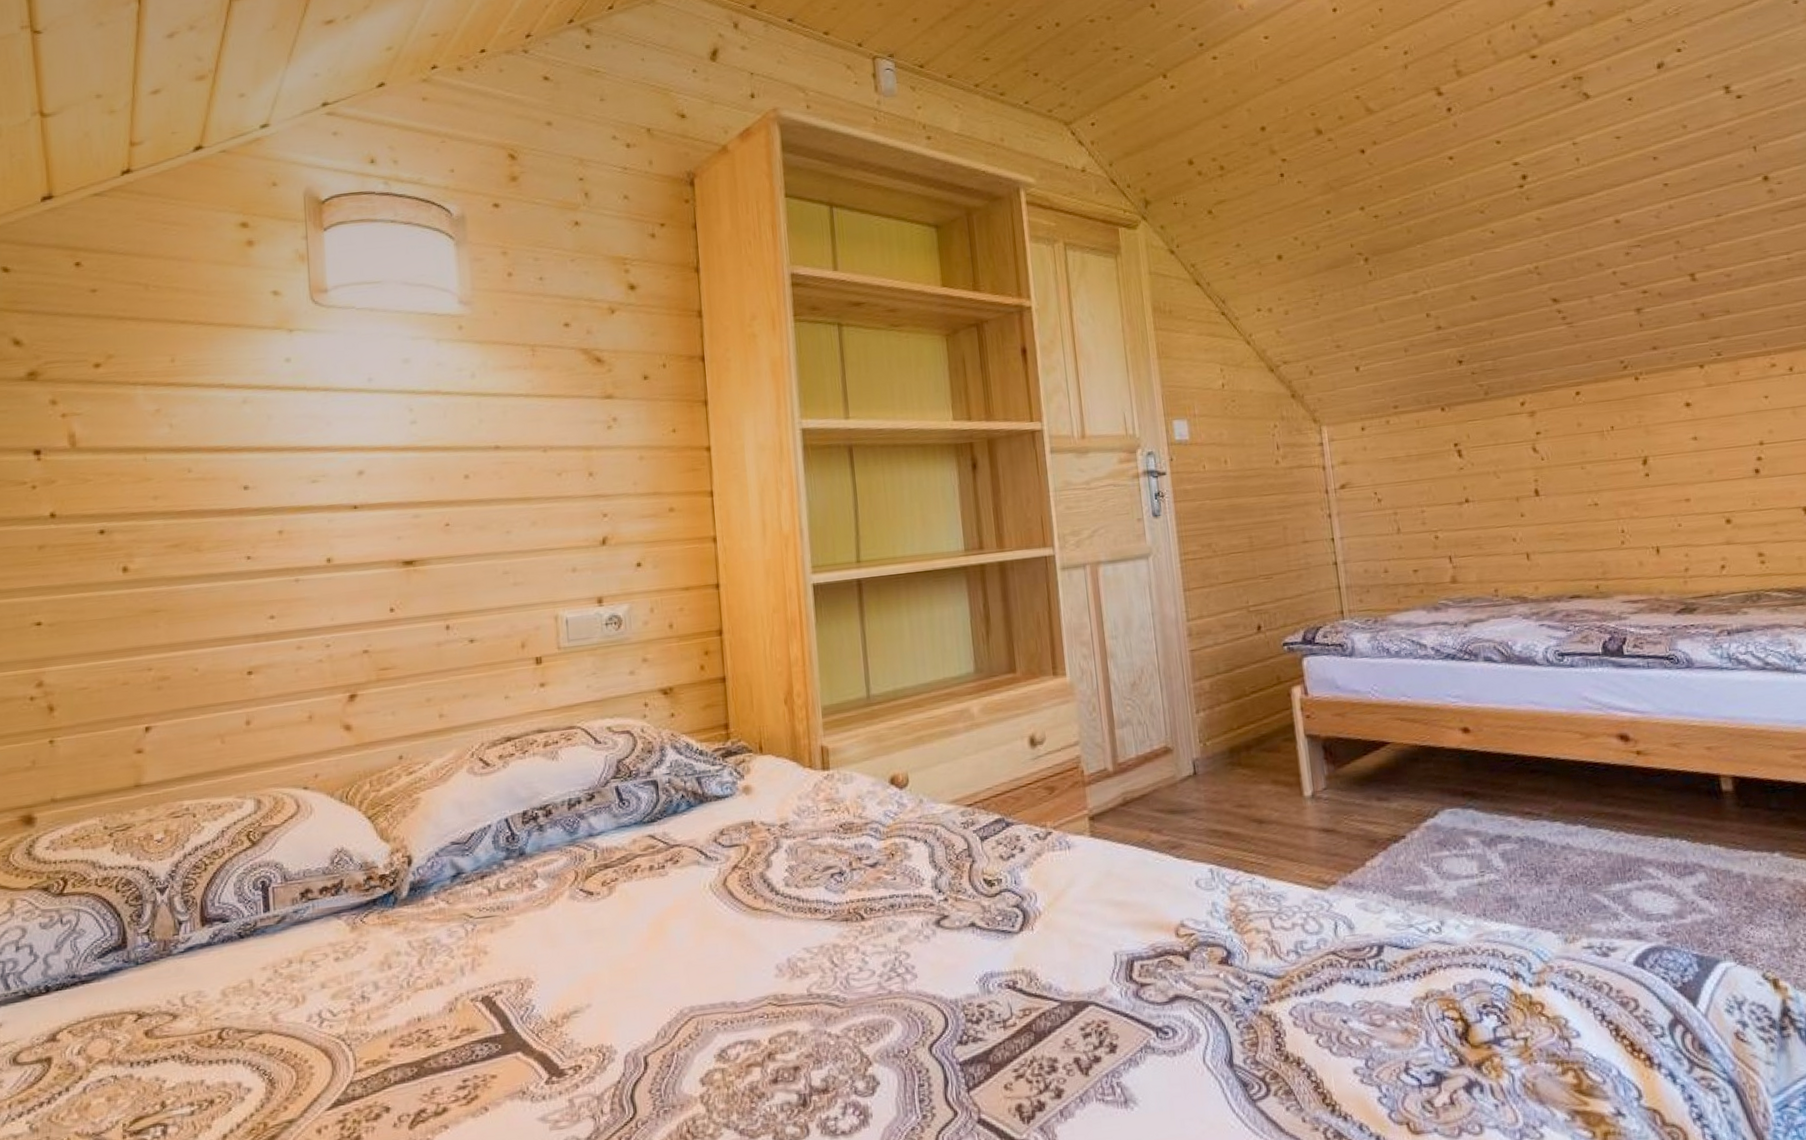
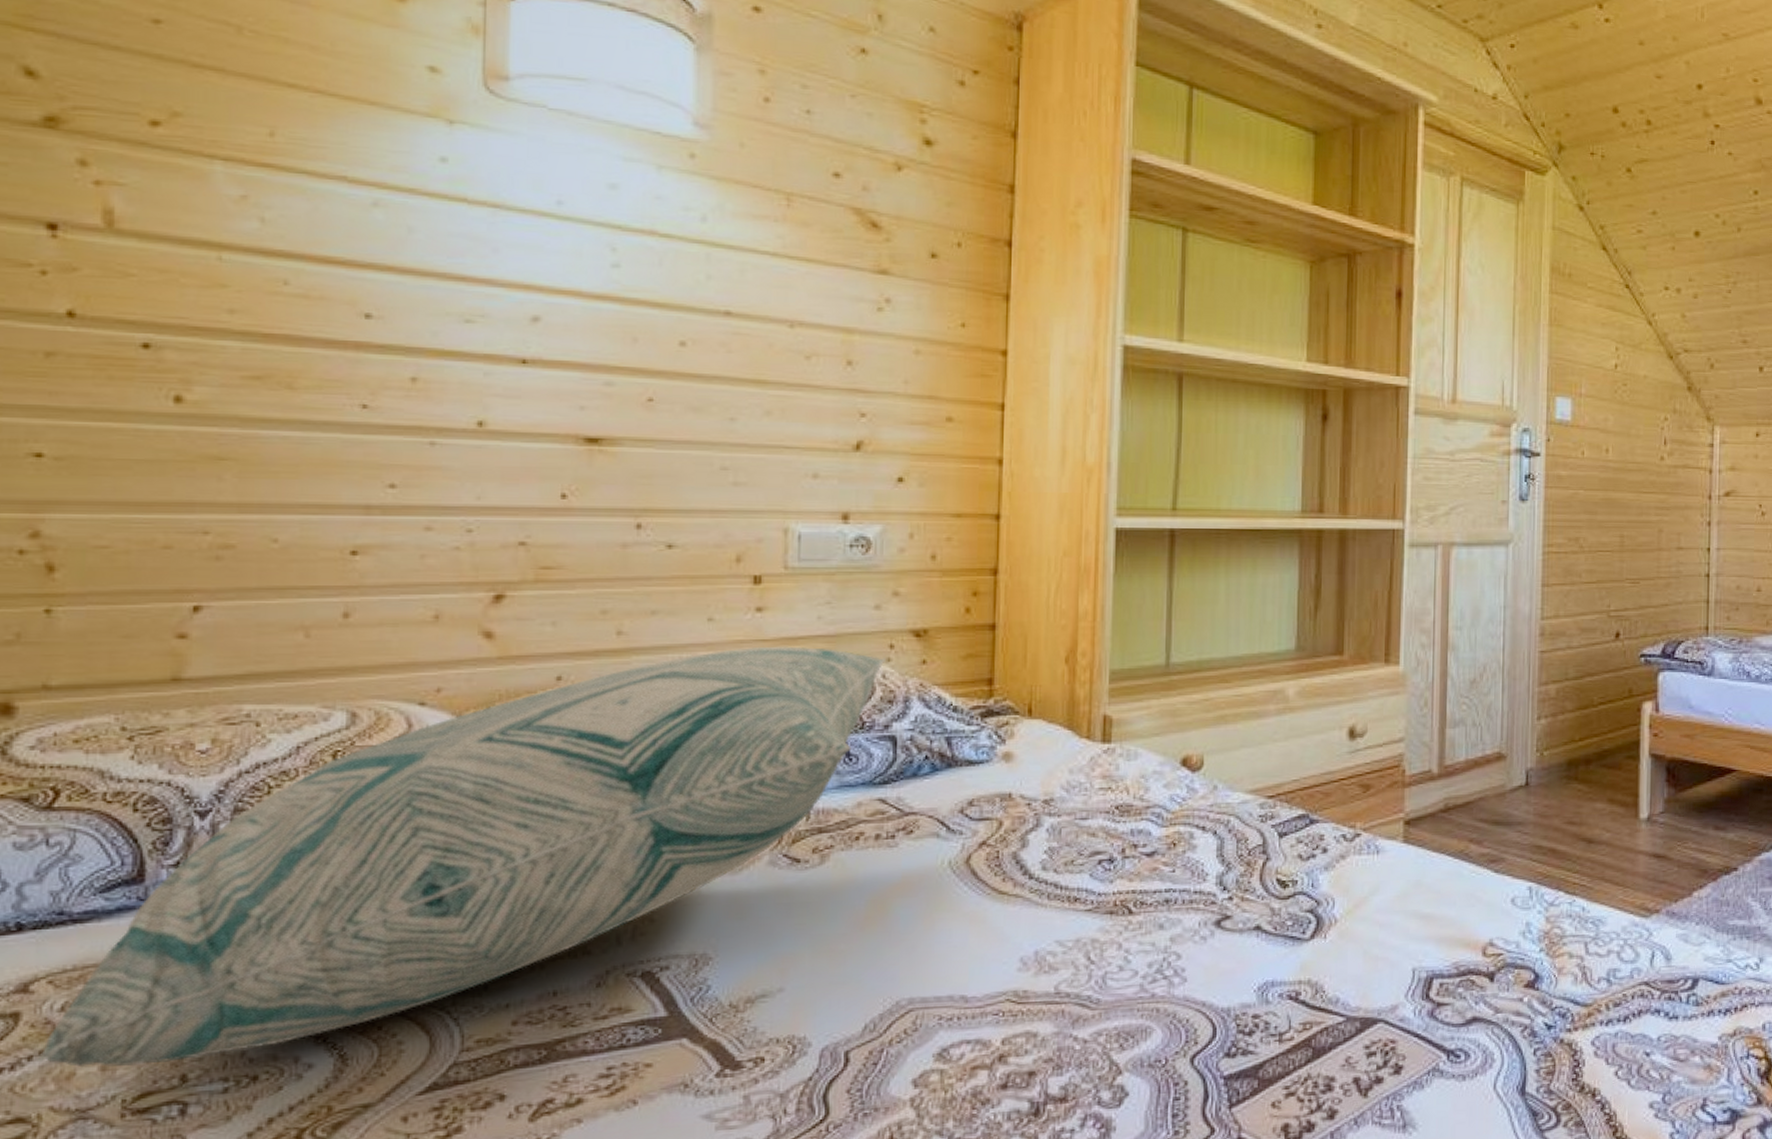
decorative pillow: none [64,711,643,1099] -> present [37,646,886,1068]

